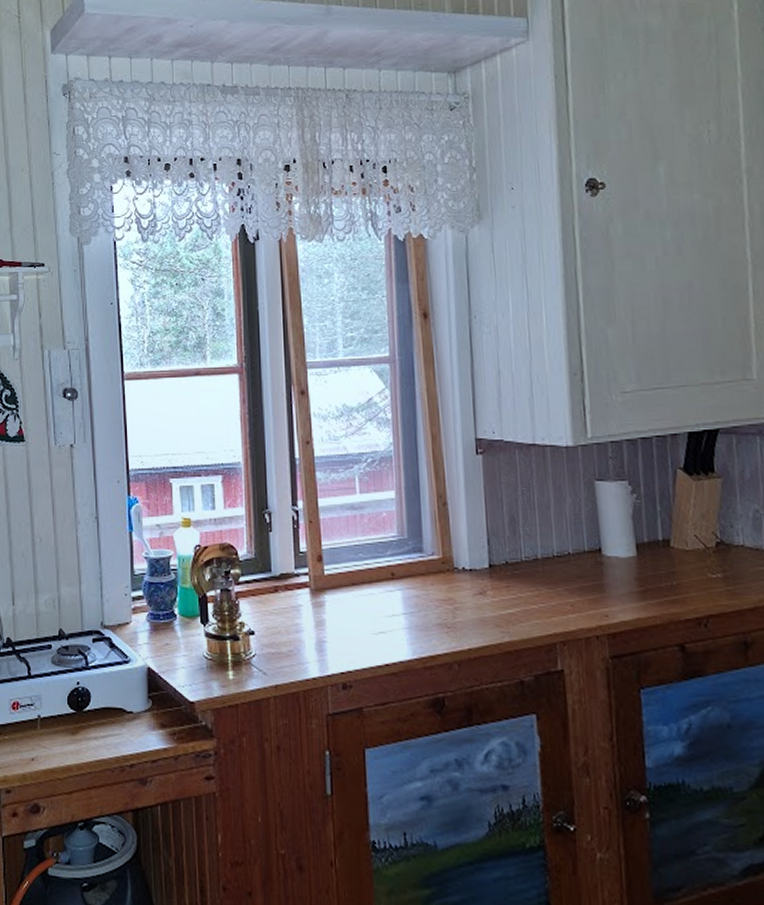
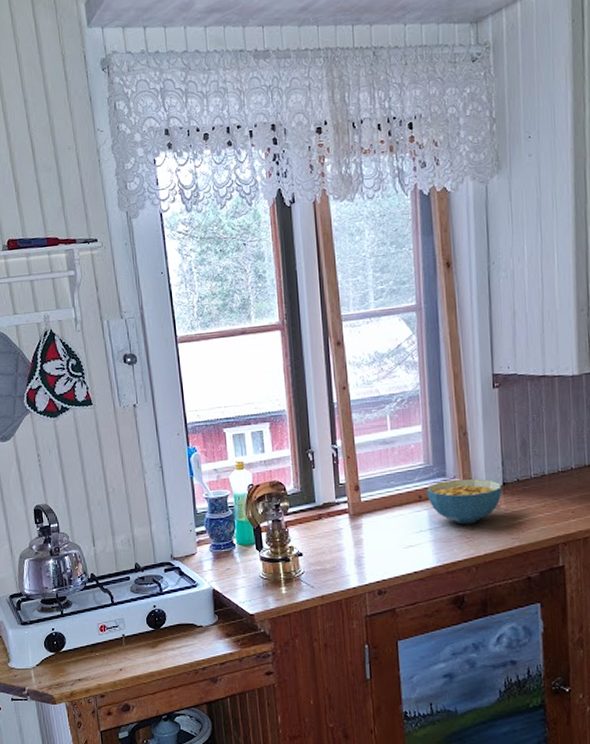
cereal bowl: none [400,556,488,611] -> present [426,478,502,524]

